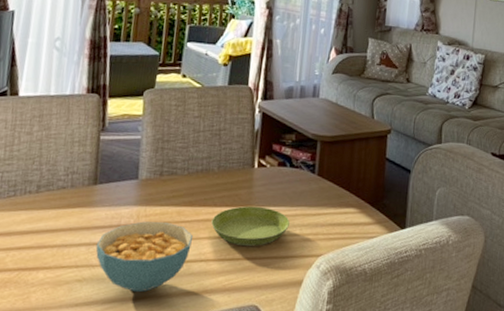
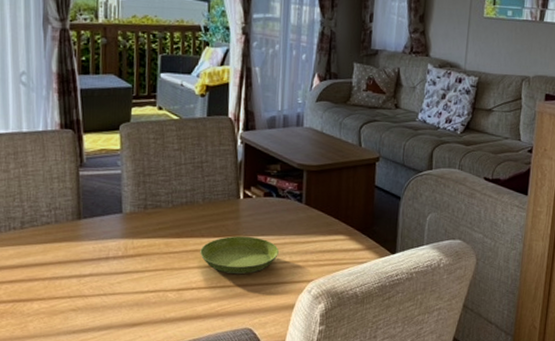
cereal bowl: present [95,221,193,293] -> none [87,253,182,320]

